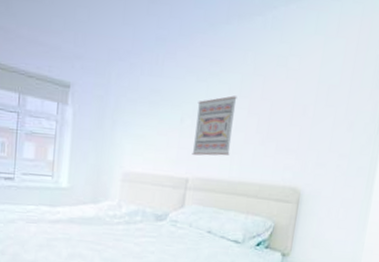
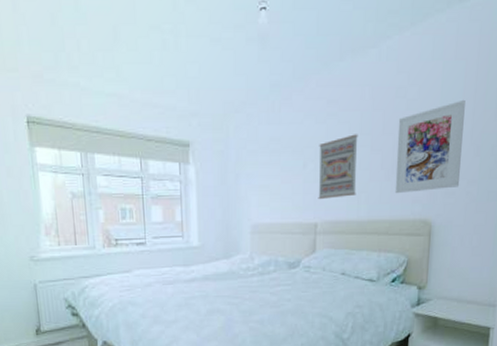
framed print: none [267,75,343,160] -> present [394,99,465,194]

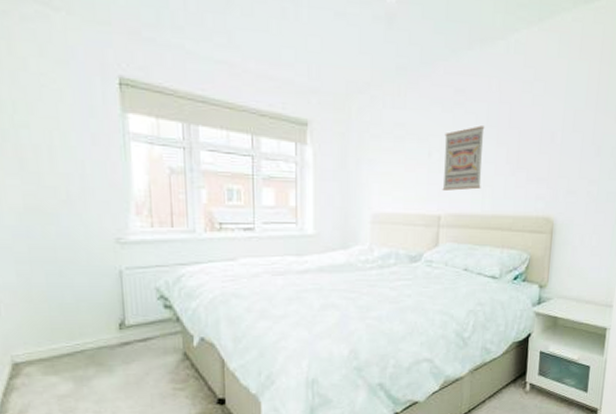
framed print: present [394,99,465,194] -> none [519,99,588,190]

